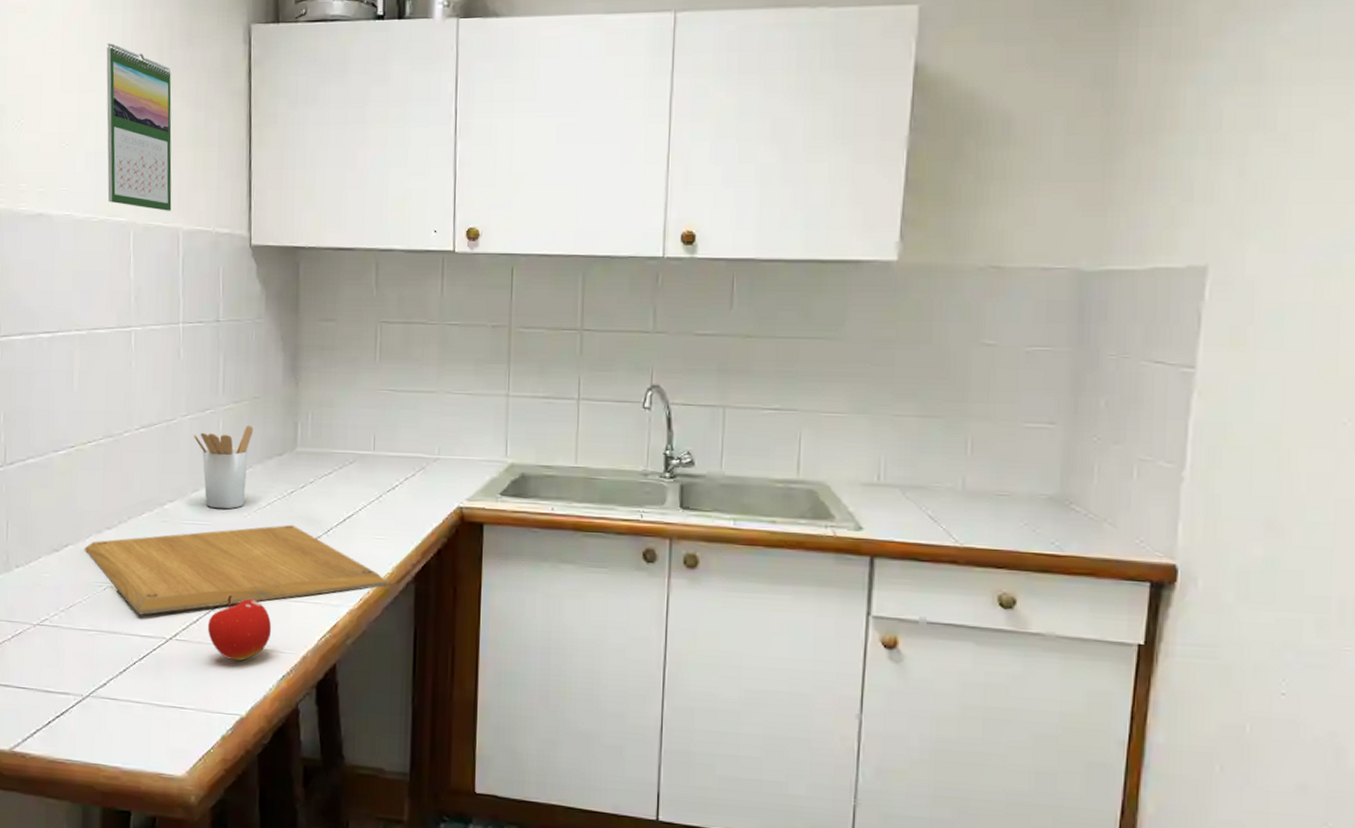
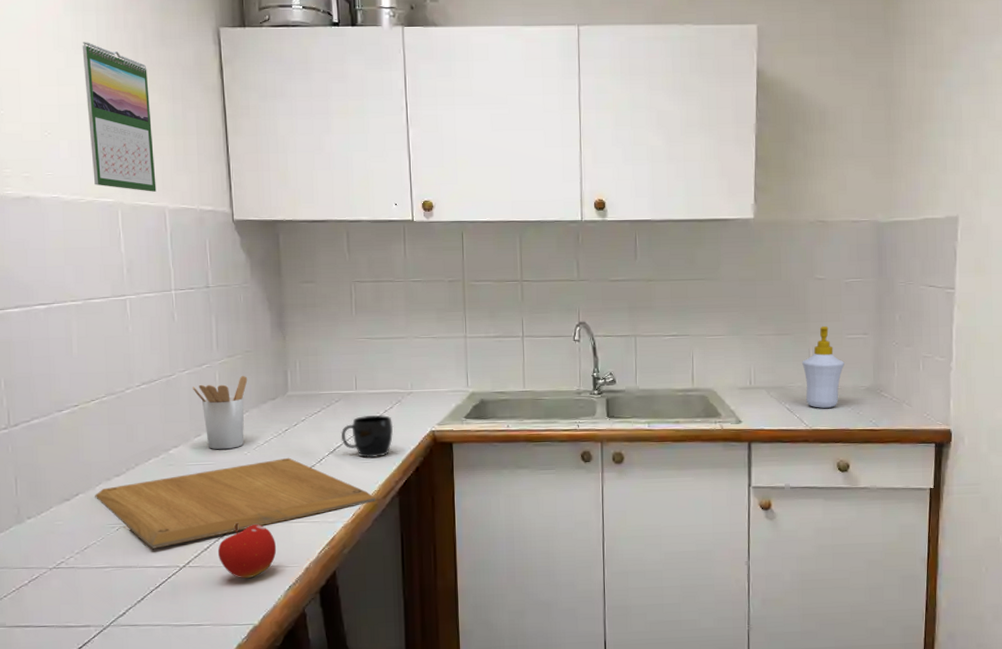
mug: none [352,482,415,534] -> present [340,414,394,459]
soap bottle: none [955,408,1018,520] -> present [802,325,844,408]

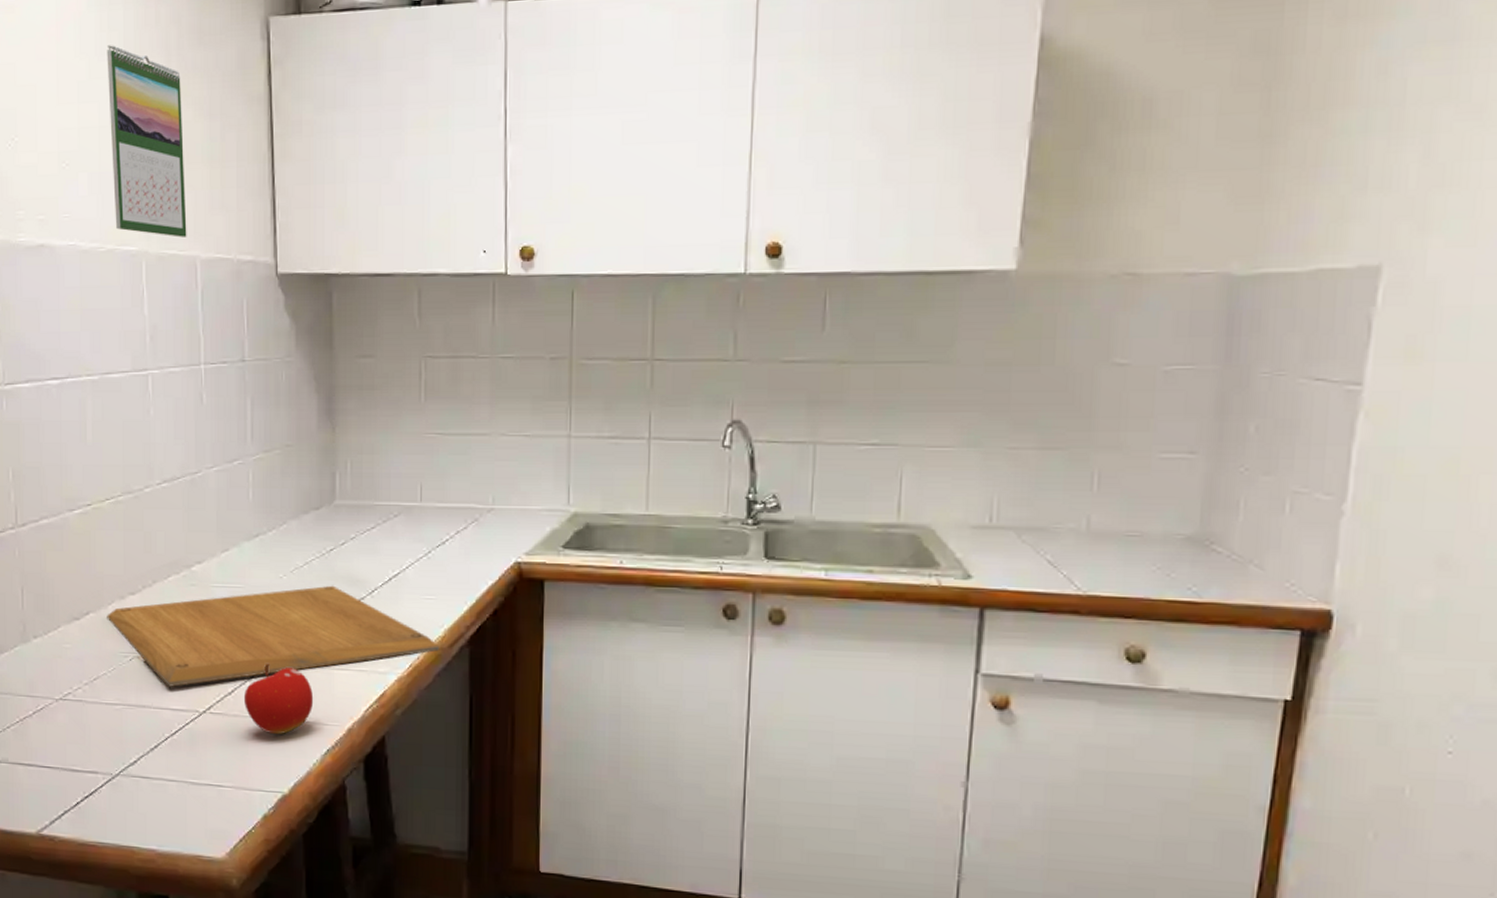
utensil holder: present [193,375,248,450] -> none [221,476,287,570]
mug: present [340,414,394,459] -> none [399,536,467,594]
soap bottle: present [802,325,844,408] -> none [1079,437,1151,564]

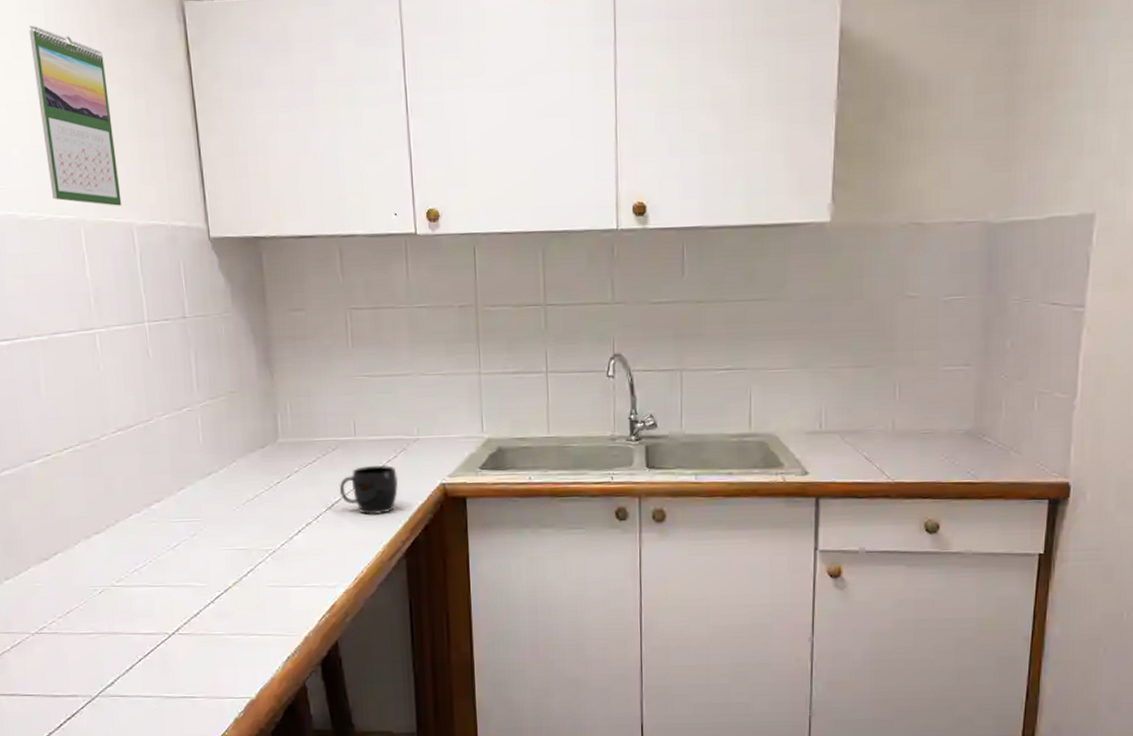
chopping board: present [107,585,440,687] -> none [74,513,381,614]
fruit: present [243,663,314,735] -> none [208,586,273,648]
mug: none [399,536,467,594] -> present [339,464,399,515]

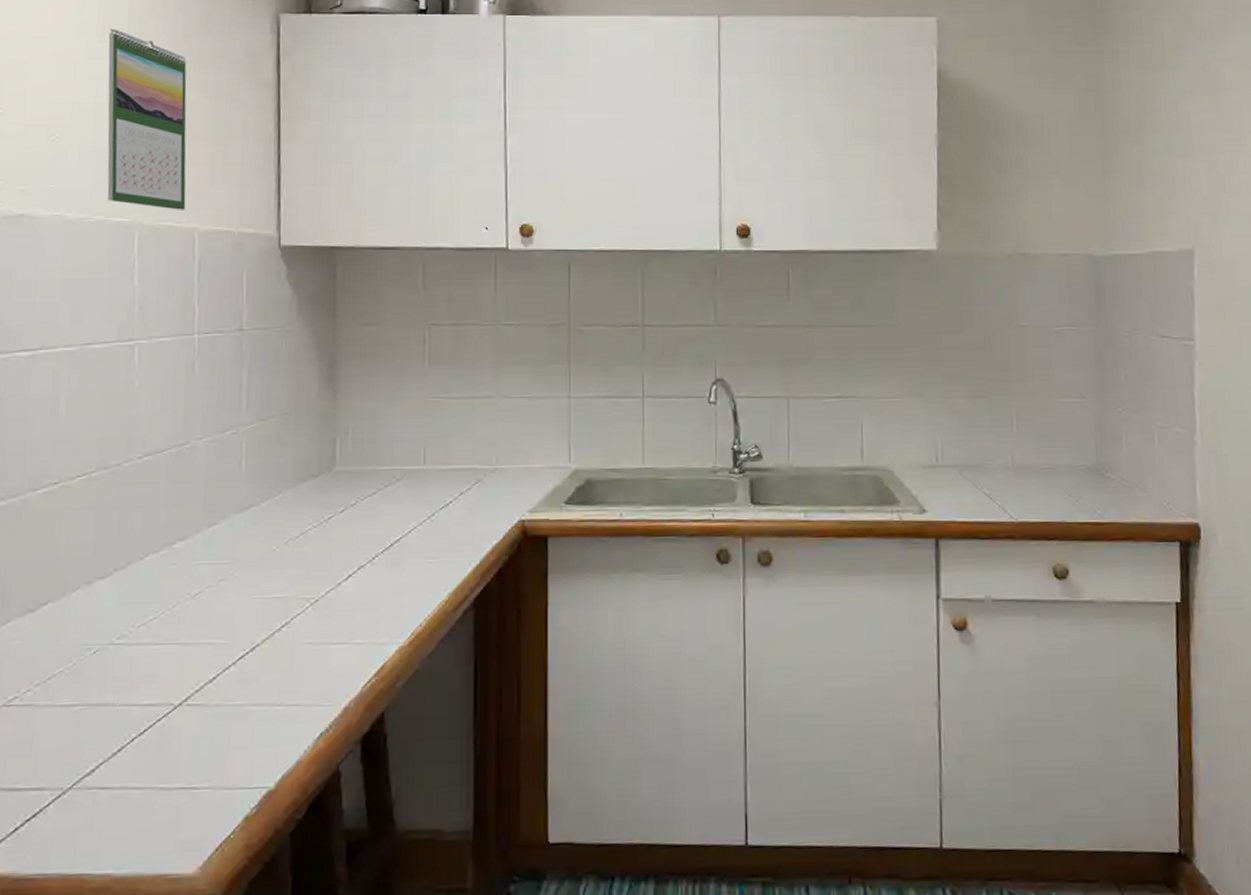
mug: present [339,464,399,515] -> none [401,498,471,557]

